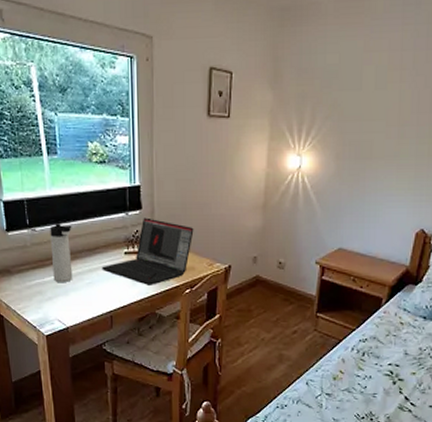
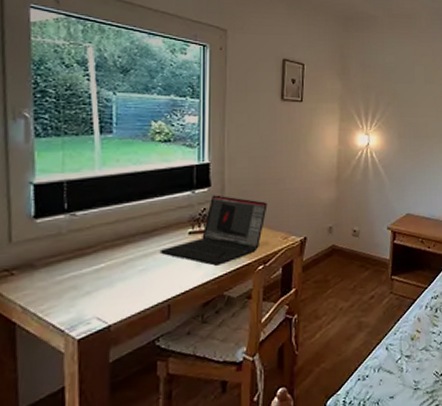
thermos bottle: present [50,224,73,283] -> none [94,206,125,274]

